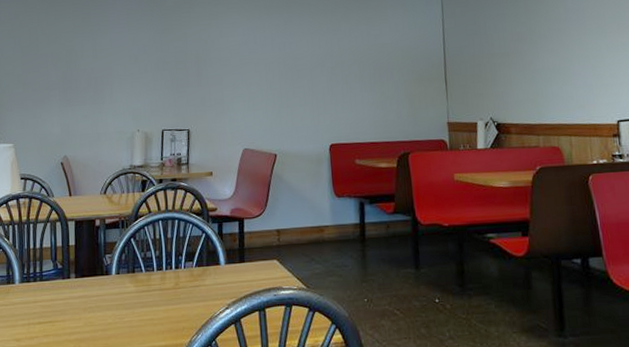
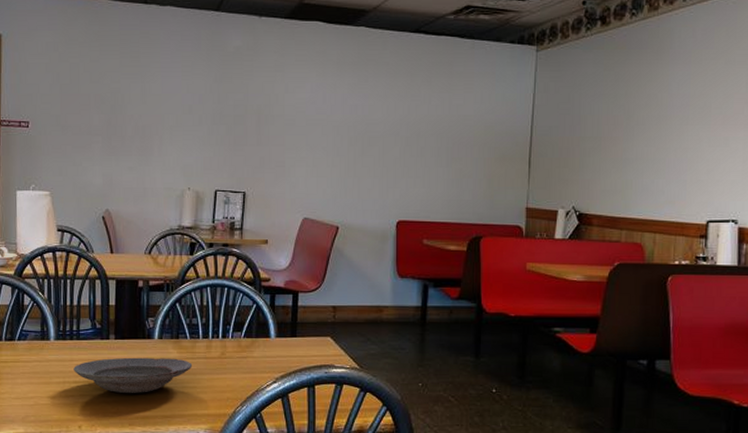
plate: none [37,292,149,331] -> present [73,357,193,393]

